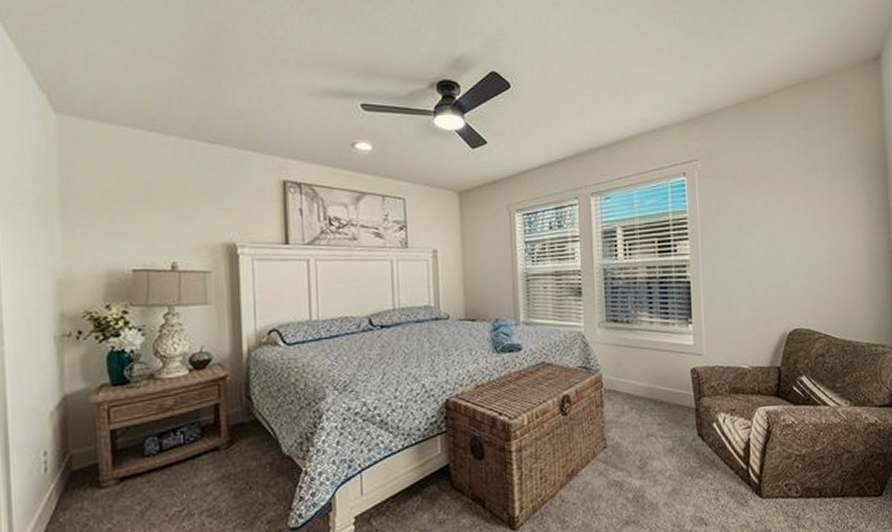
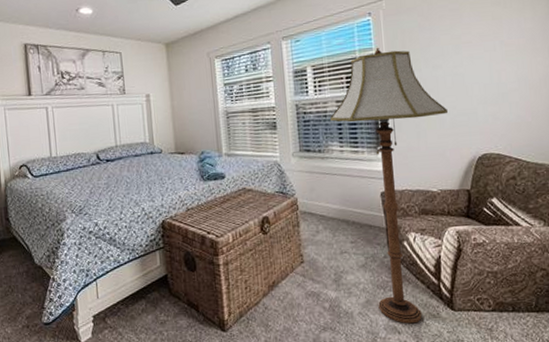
floor lamp: none [640,210,760,514] -> present [330,47,448,324]

